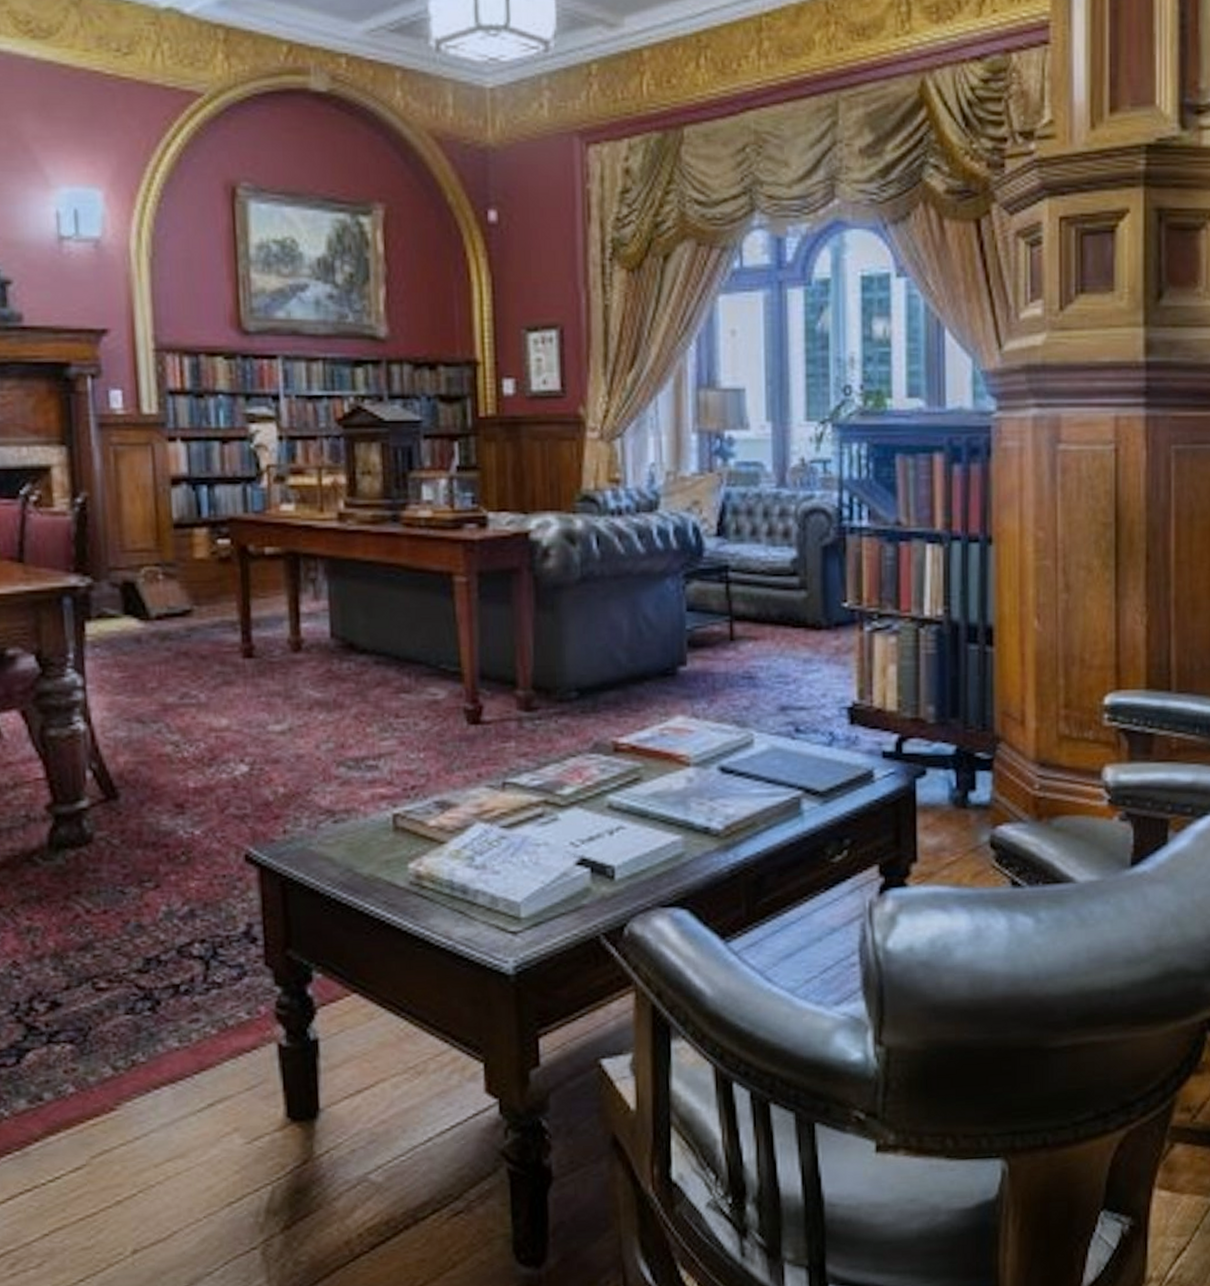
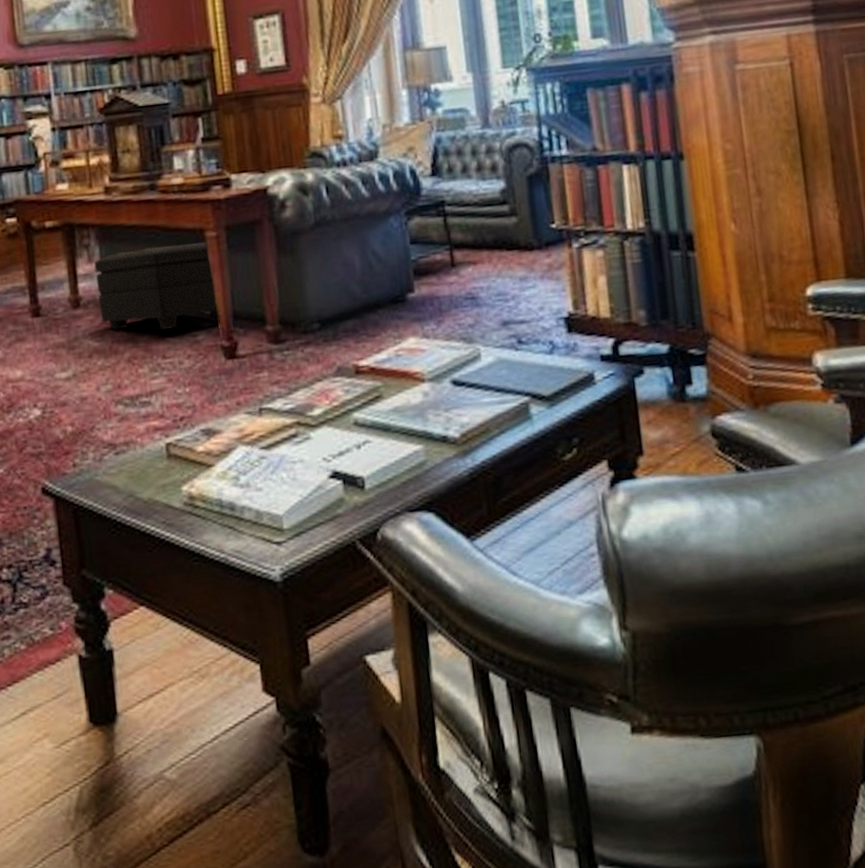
footstool: none [320,588,484,685] -> present [93,242,236,330]

